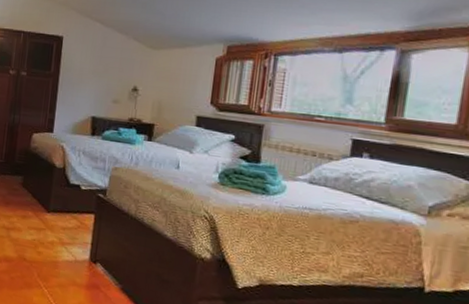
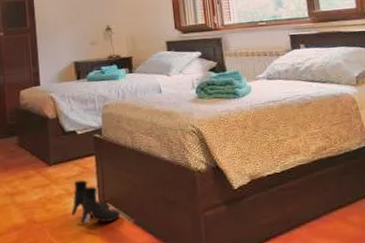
boots: none [60,232,109,282] -> present [71,179,121,224]

